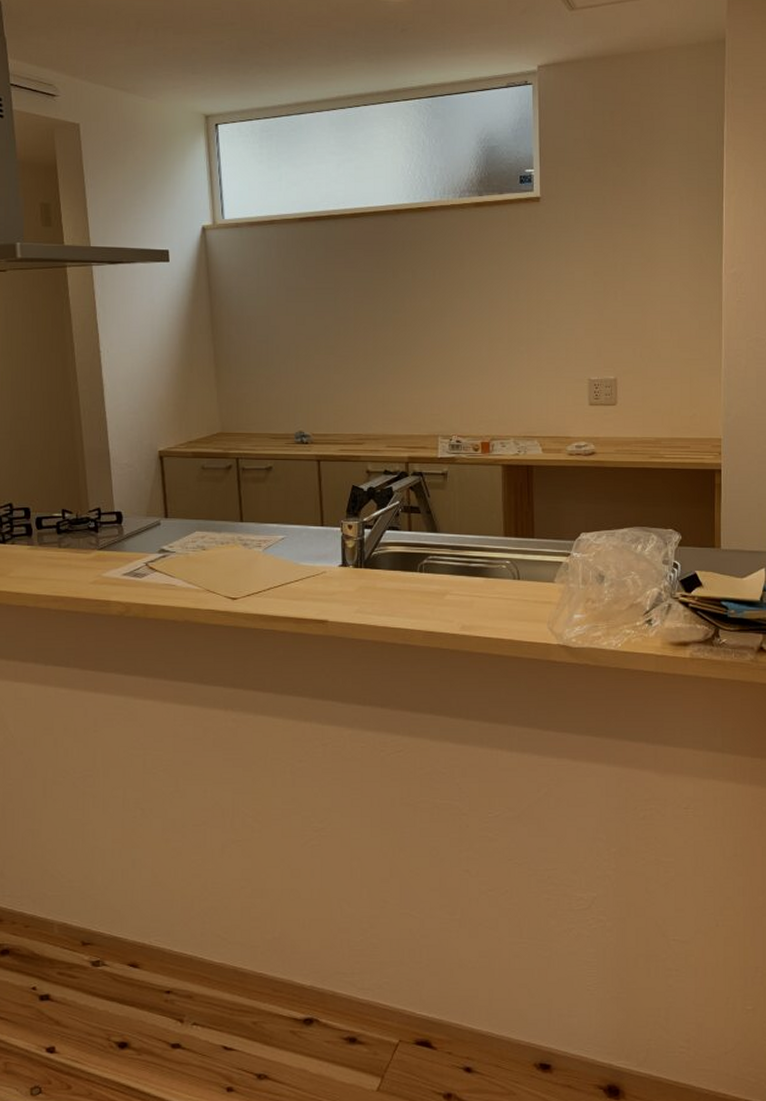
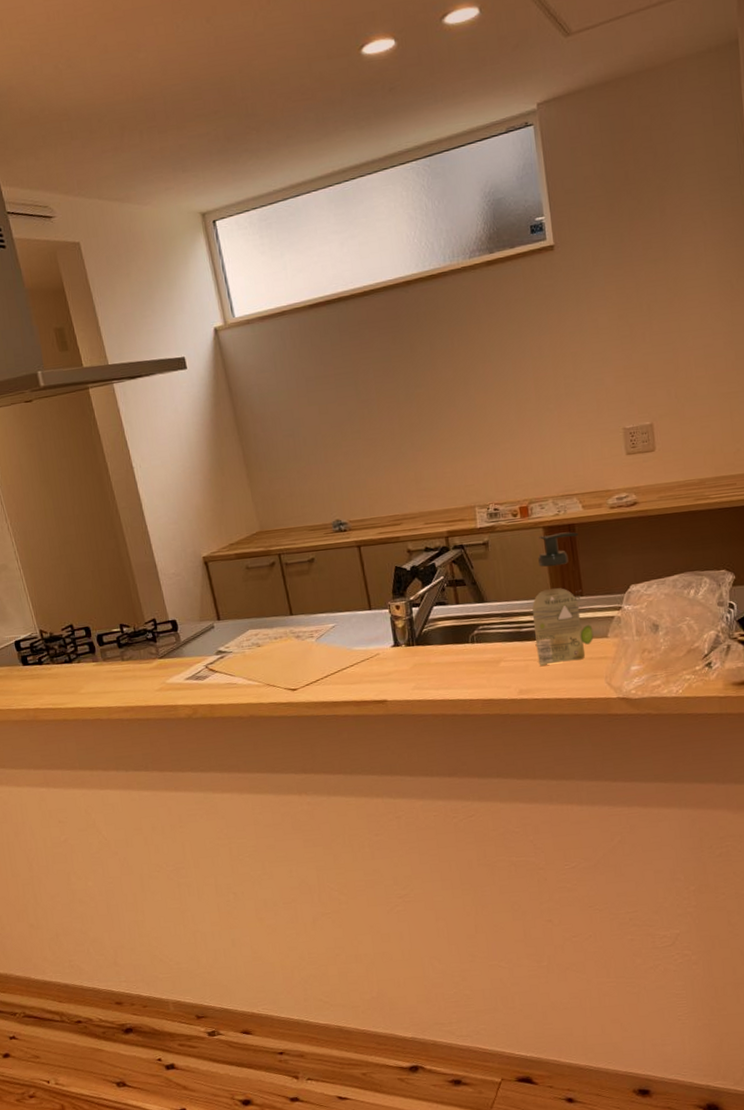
soap dispenser: none [480,473,541,604] -> present [529,532,594,667]

